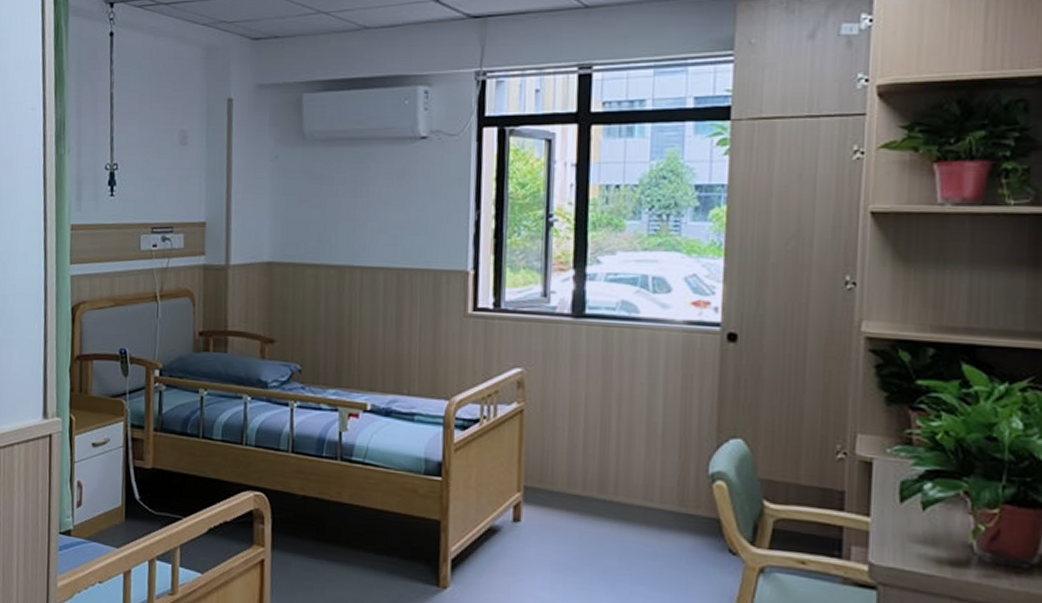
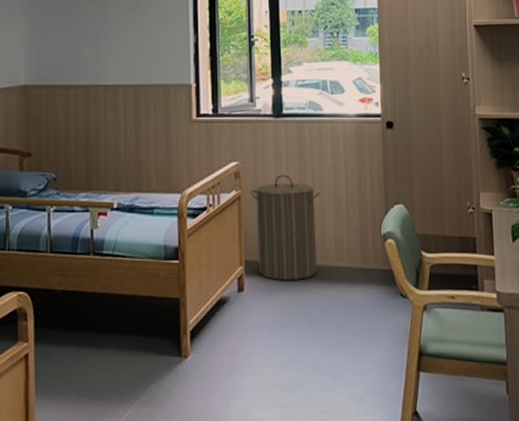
laundry hamper: none [537,387,629,517] -> present [251,174,321,280]

